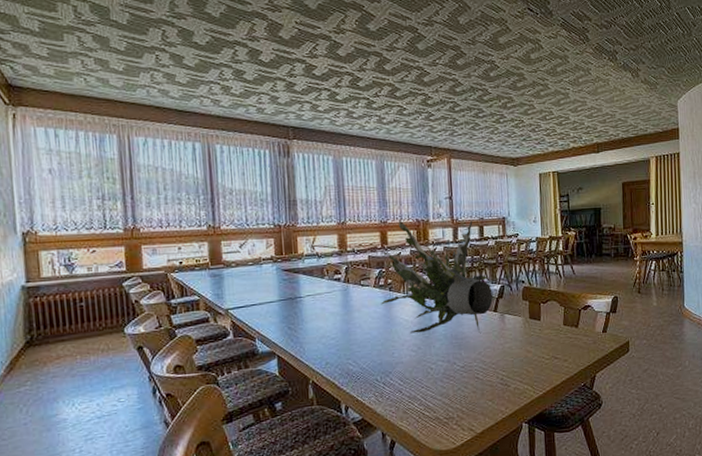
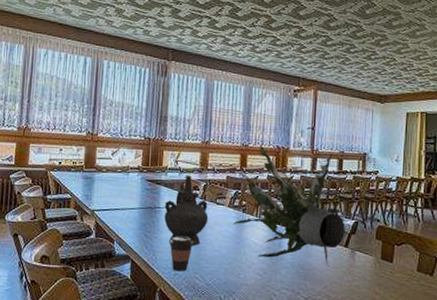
ceremonial vessel: none [305,259,355,332] -> present [164,175,209,246]
coffee cup: none [316,323,343,361] -> present [169,236,194,272]

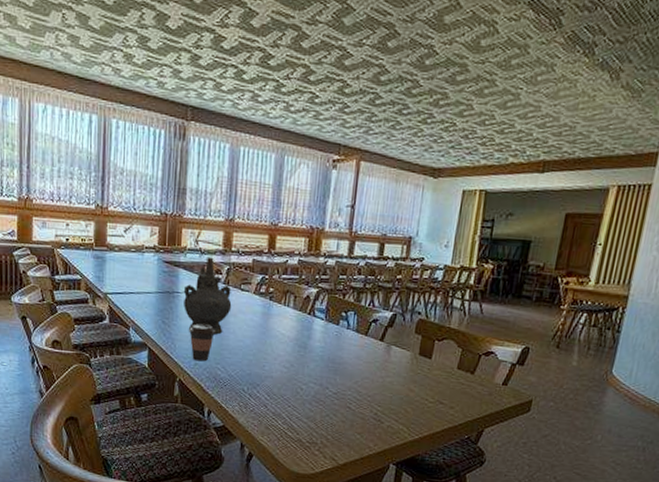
plant: present [233,146,346,266] -> none [259,225,383,361]

